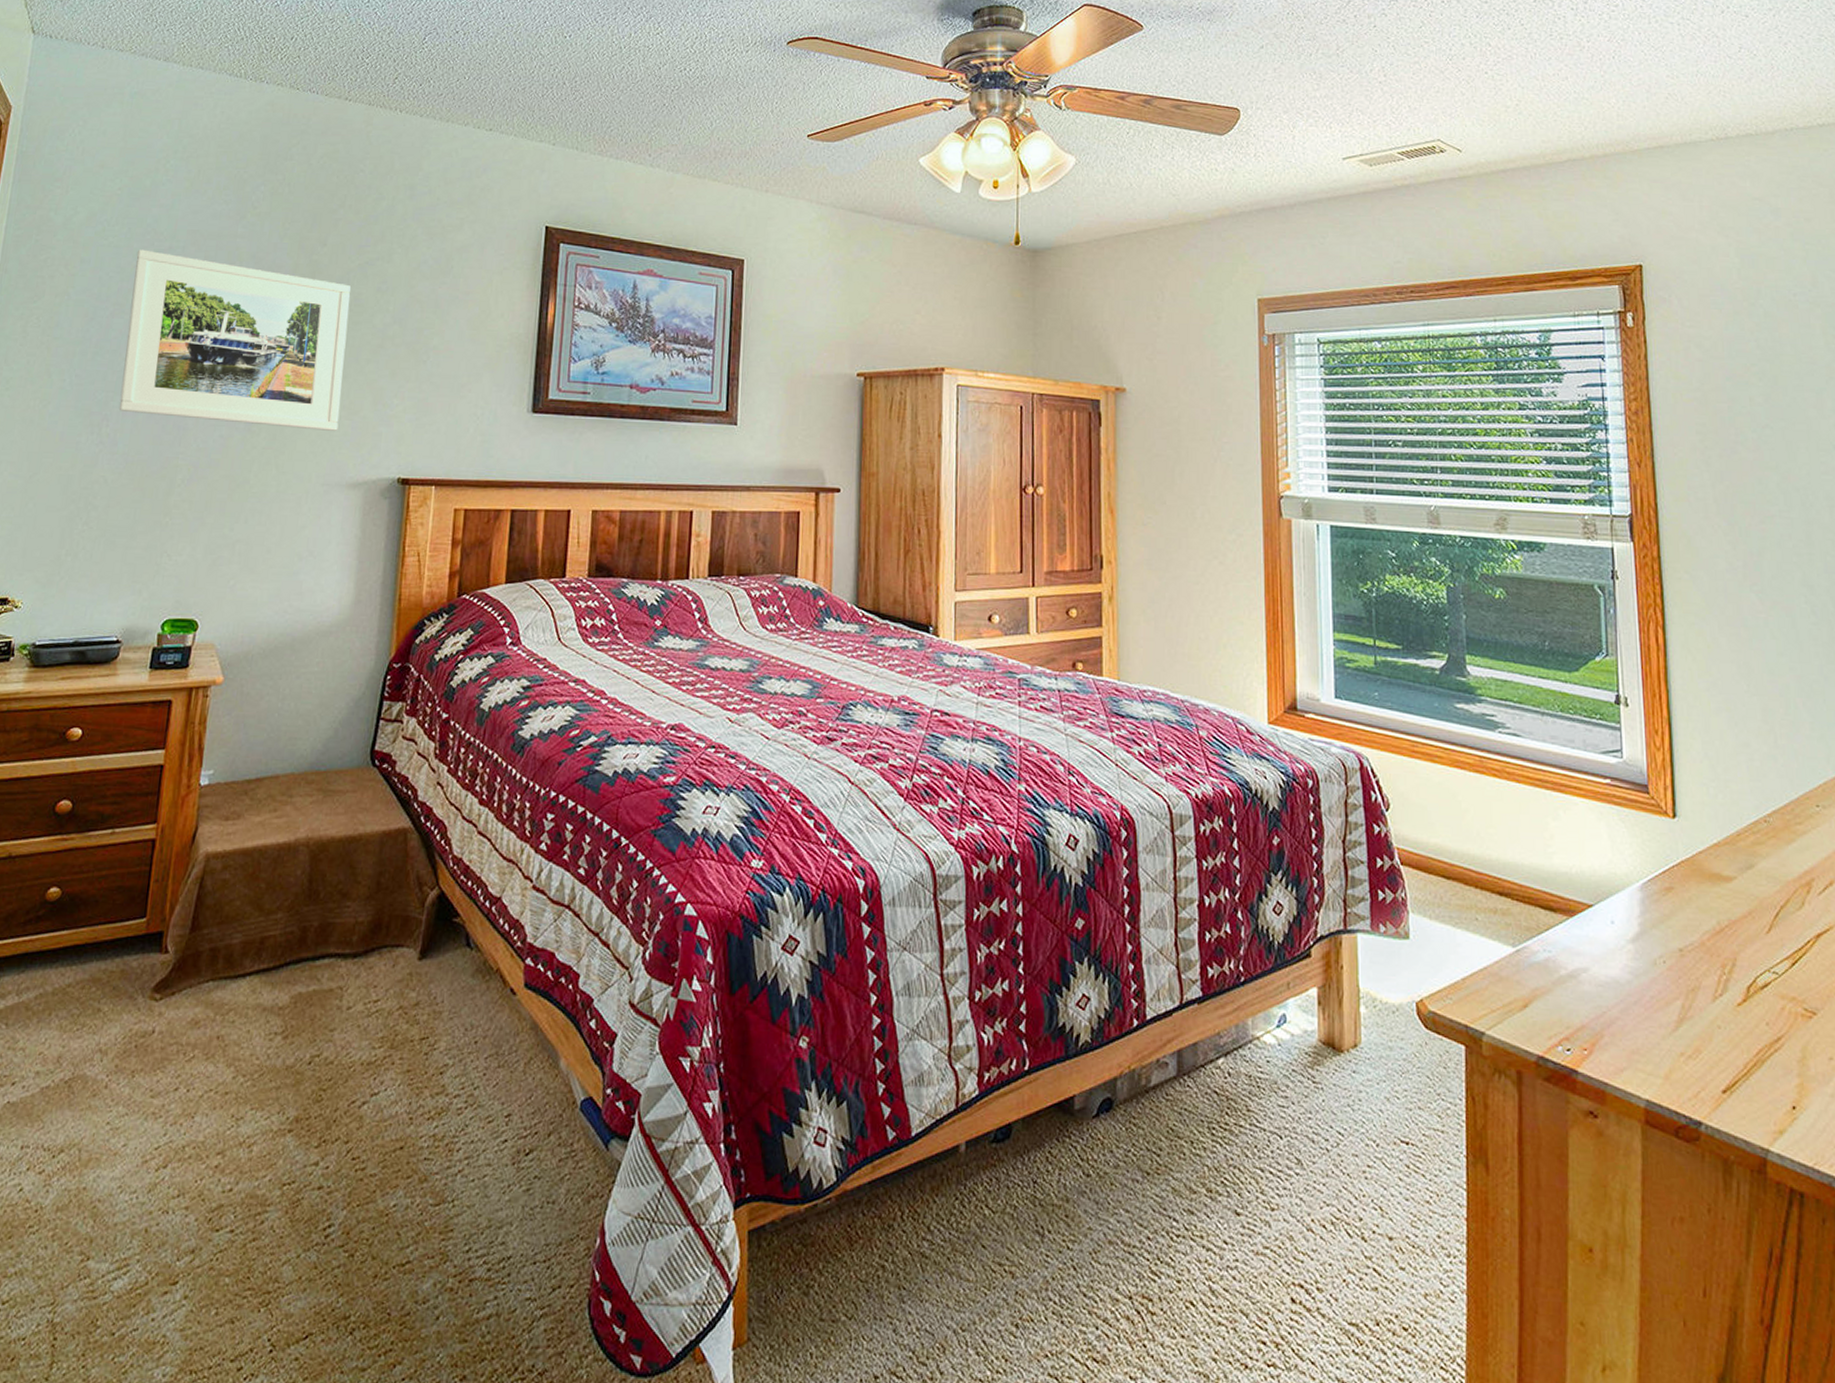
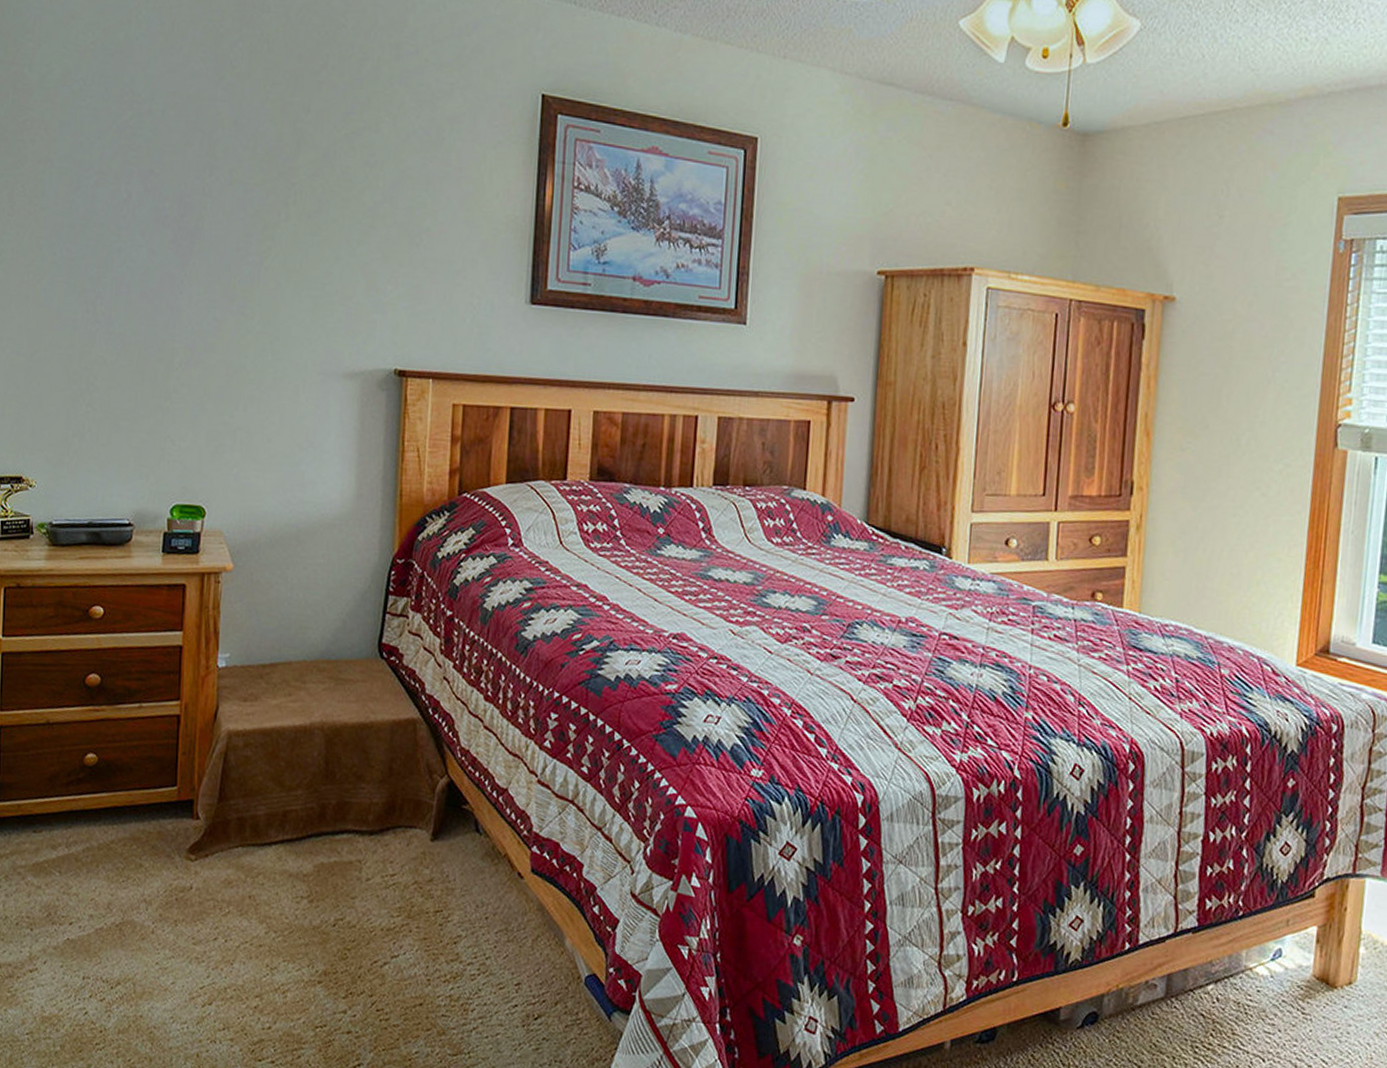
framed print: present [118,249,351,431] -> none [111,112,338,317]

